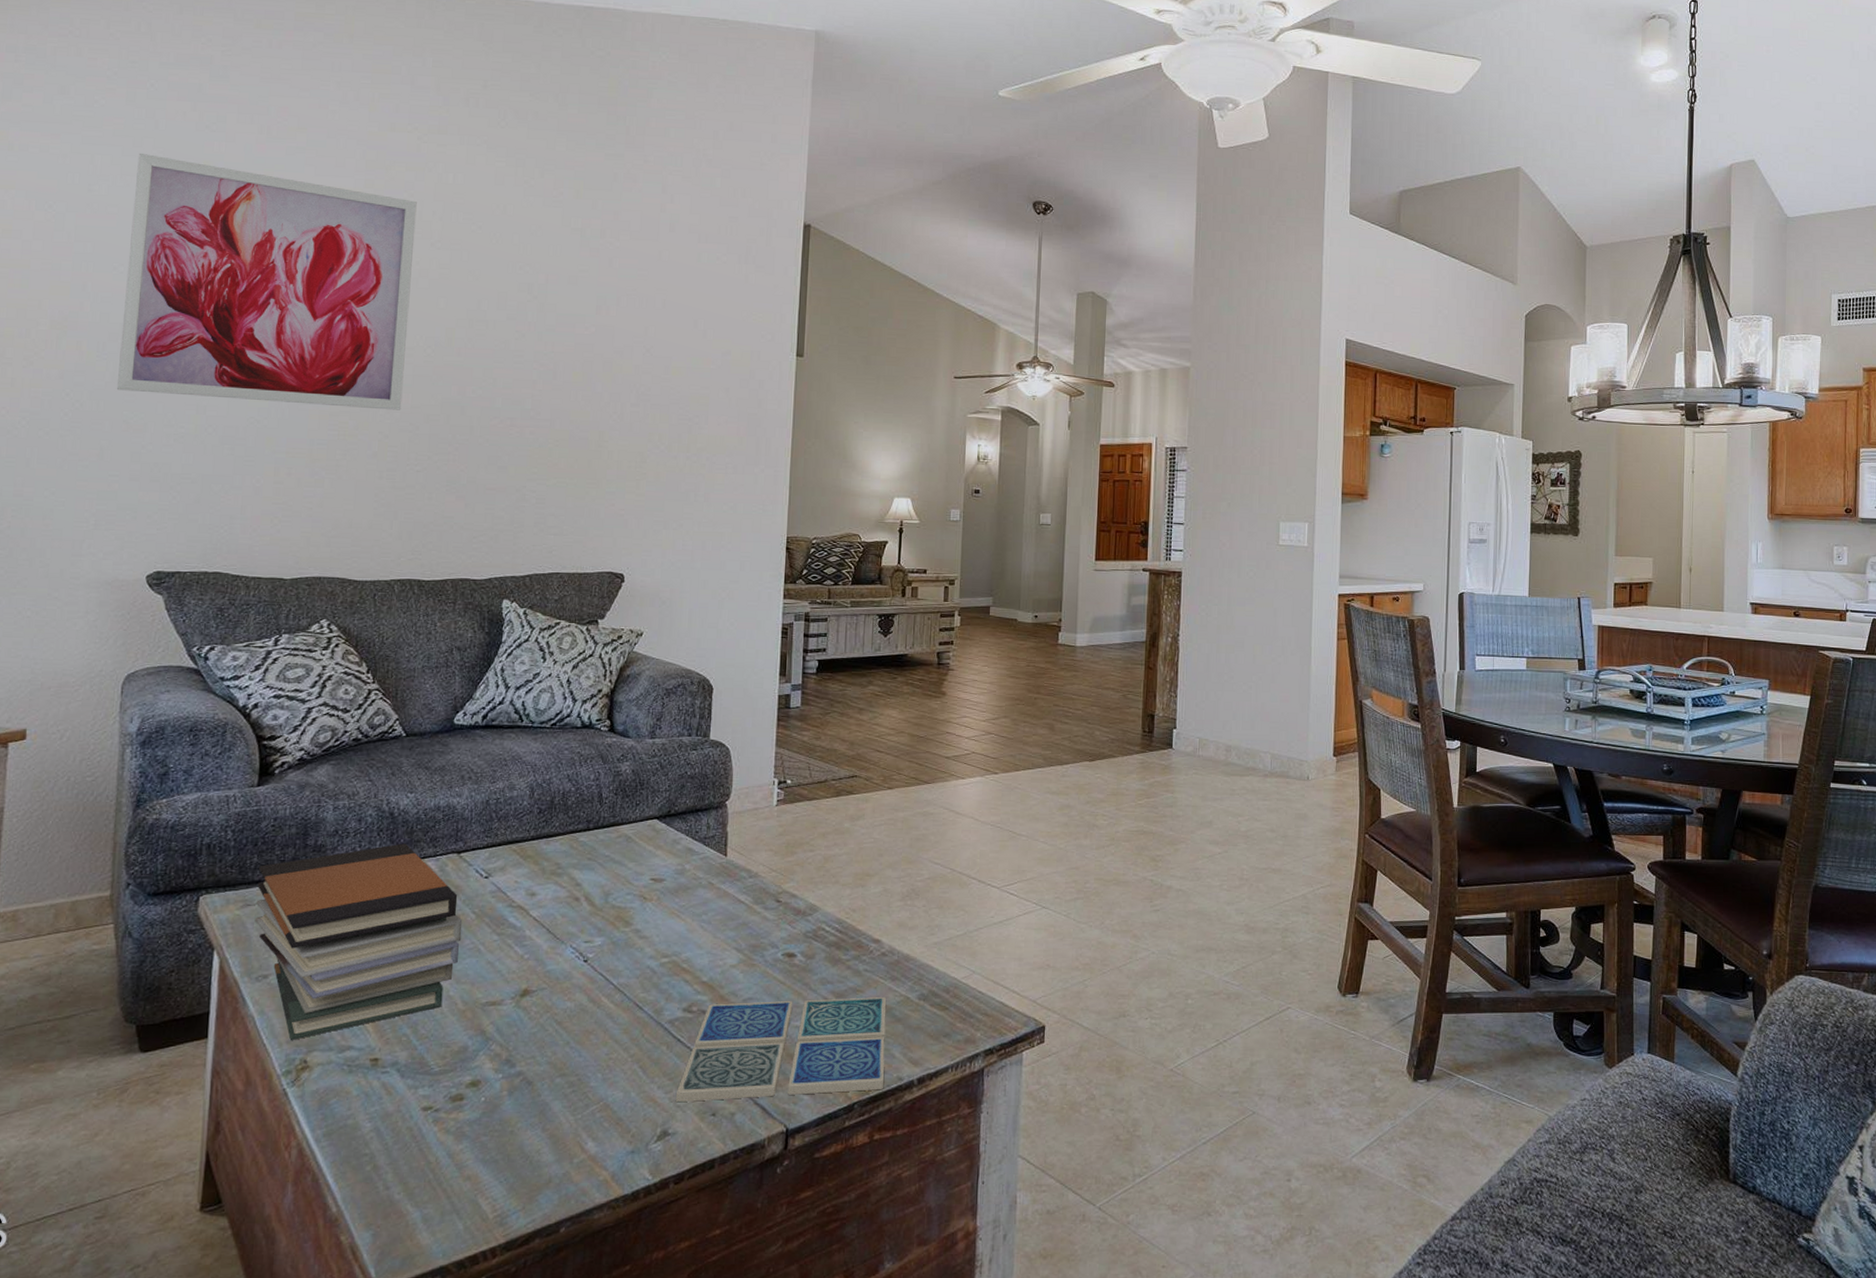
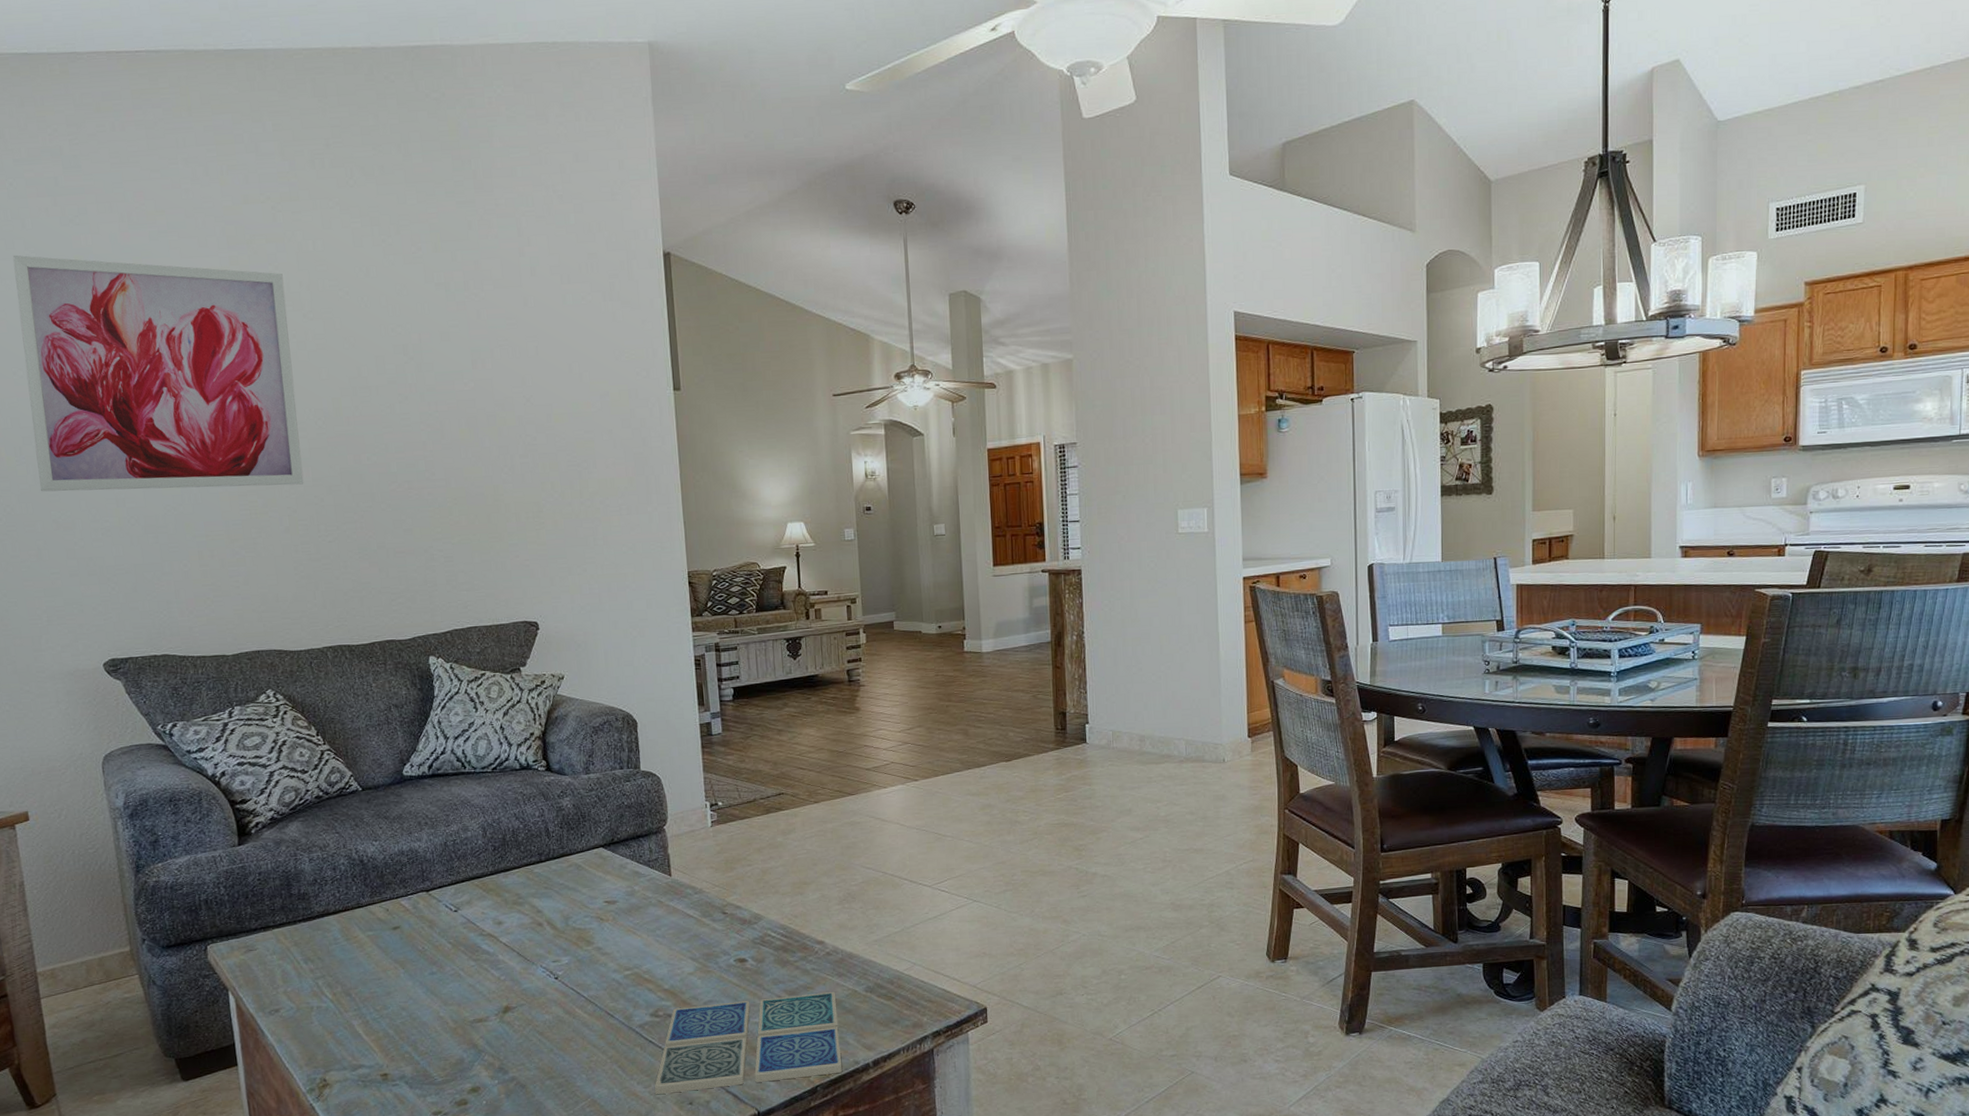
book stack: present [254,843,463,1040] -> none [253,886,443,1063]

